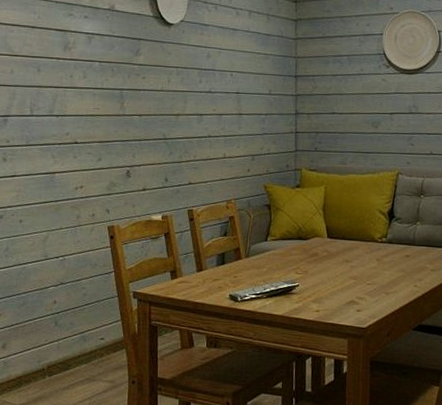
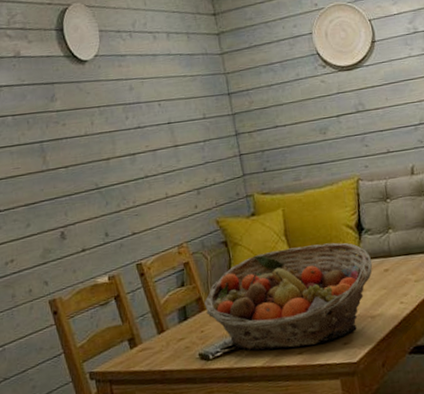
fruit basket: none [241,220,397,307] -> present [204,243,373,351]

